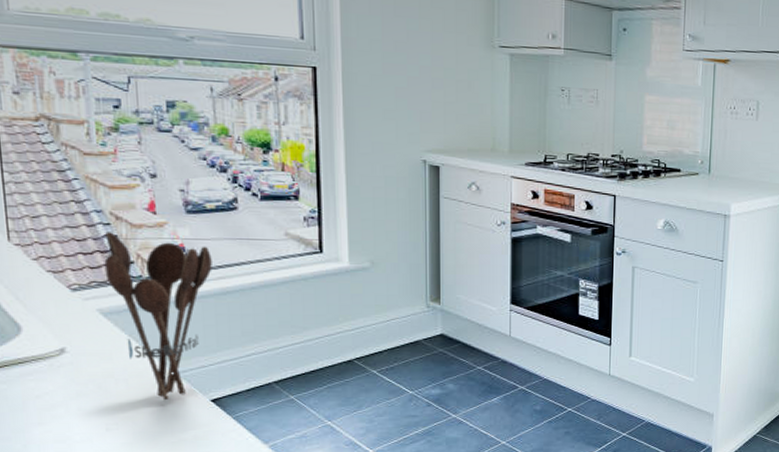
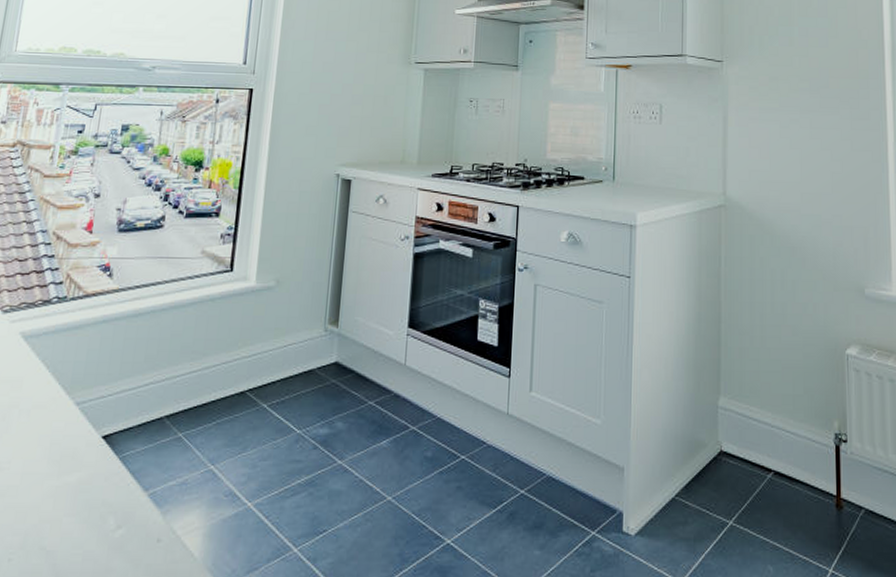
utensil holder: present [104,232,212,399] -> none [35,252,132,435]

